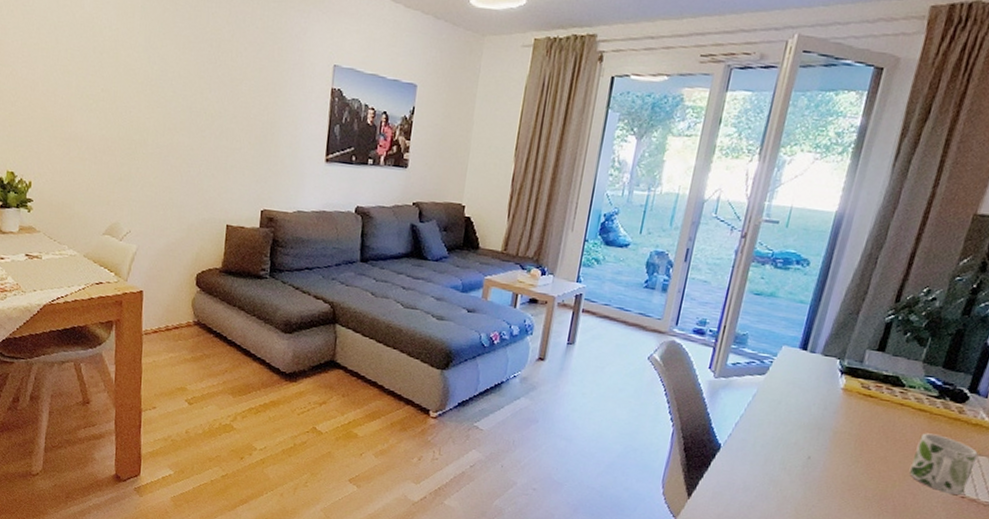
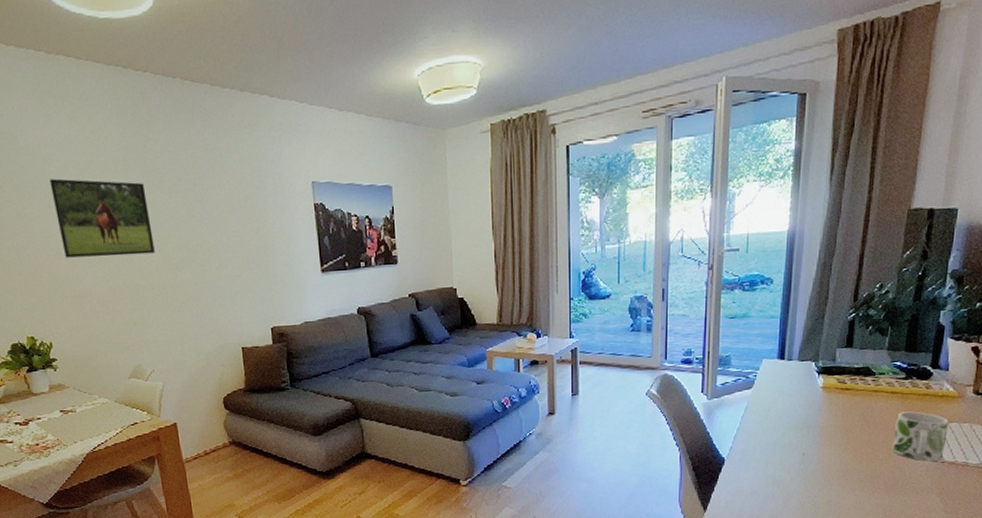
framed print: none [62,12,159,109] -> present [49,178,155,258]

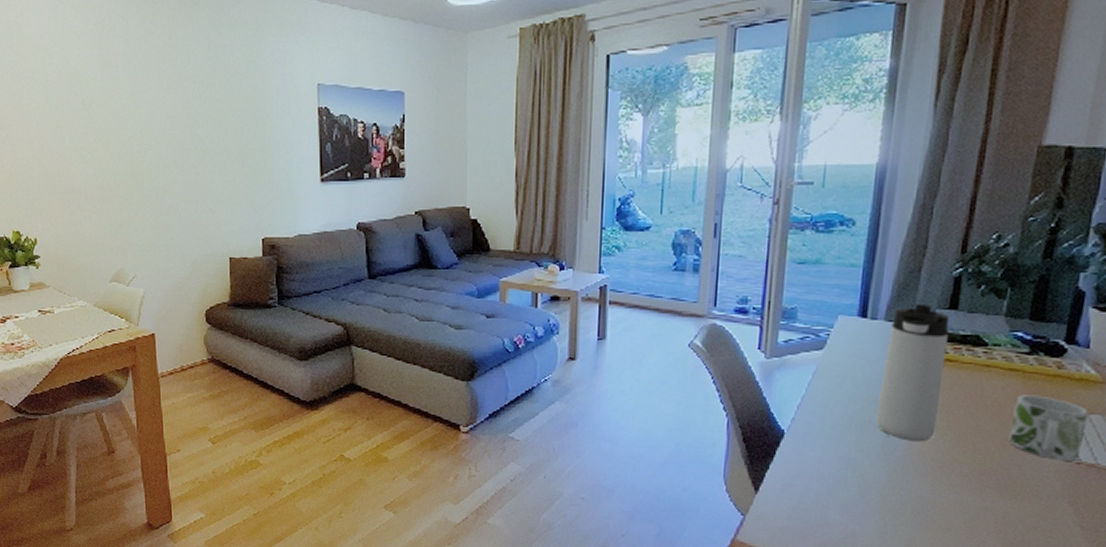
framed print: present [49,178,155,258] -> none [49,70,148,153]
thermos bottle: none [793,345,847,457] -> present [875,304,950,442]

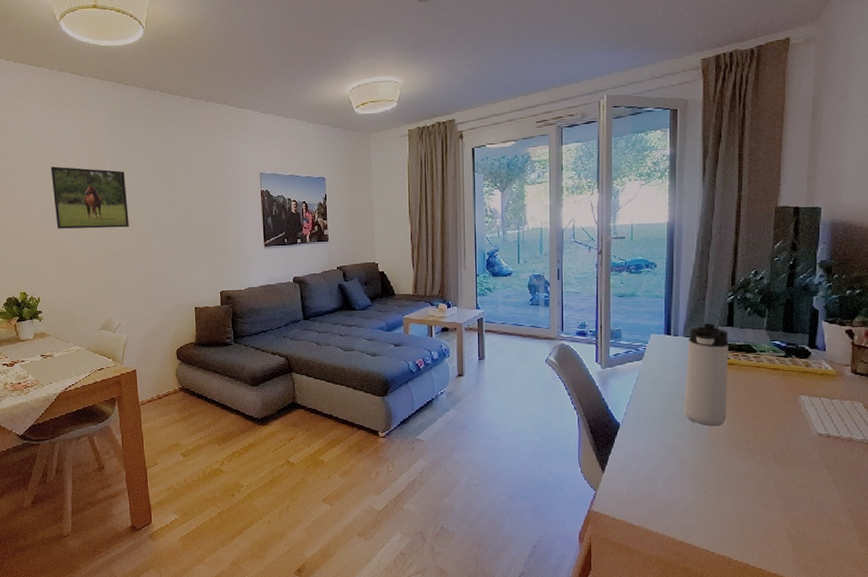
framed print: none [49,70,148,153] -> present [50,166,129,229]
mug: present [1008,395,1089,461] -> none [778,387,830,435]

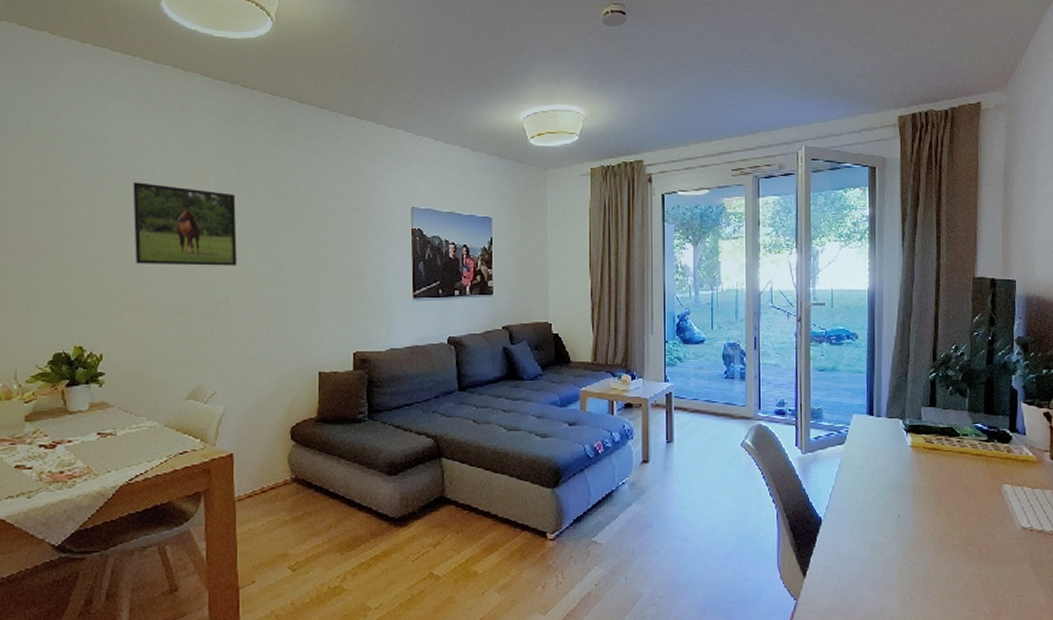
thermos bottle: present [684,323,728,427] -> none [888,403,932,521]

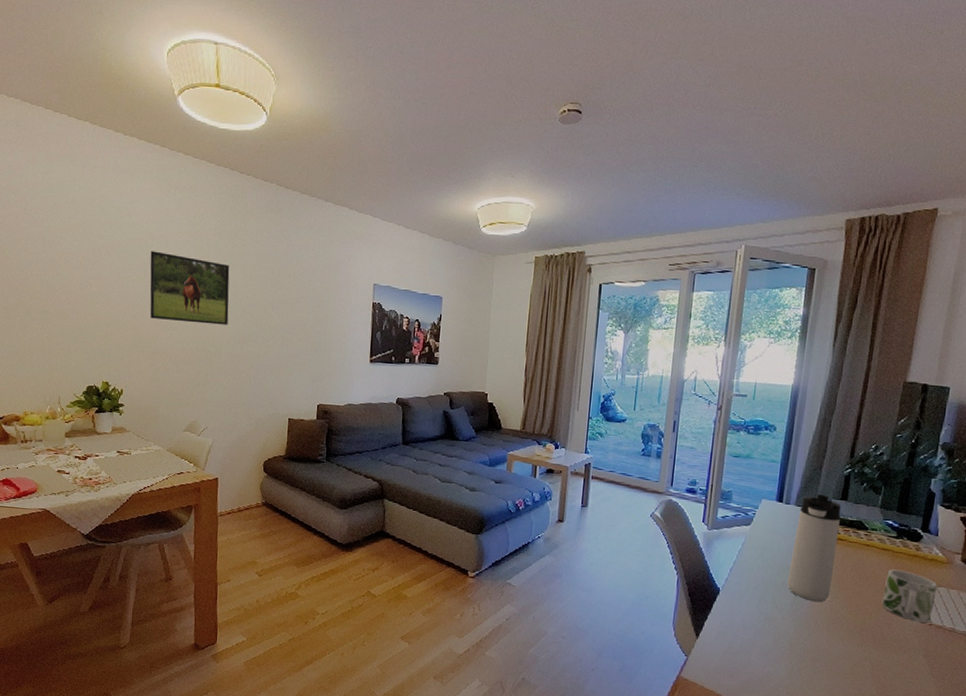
thermos bottle: none [888,403,932,521] -> present [787,494,842,603]
mug: none [983,475,1032,529] -> present [881,569,937,623]

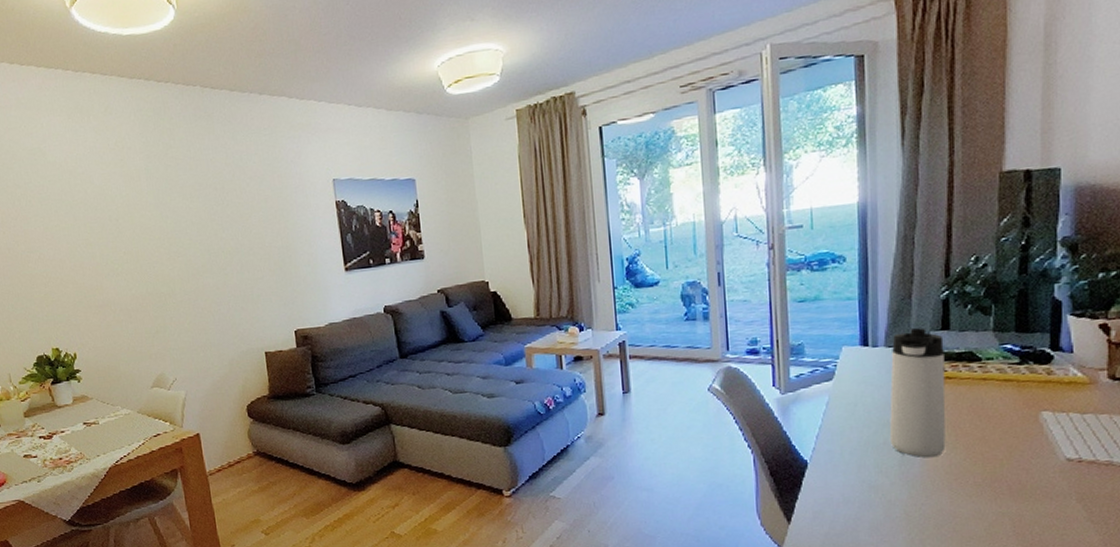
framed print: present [150,251,230,325] -> none [75,190,177,268]
mug: present [881,569,937,623] -> none [1013,401,1082,461]

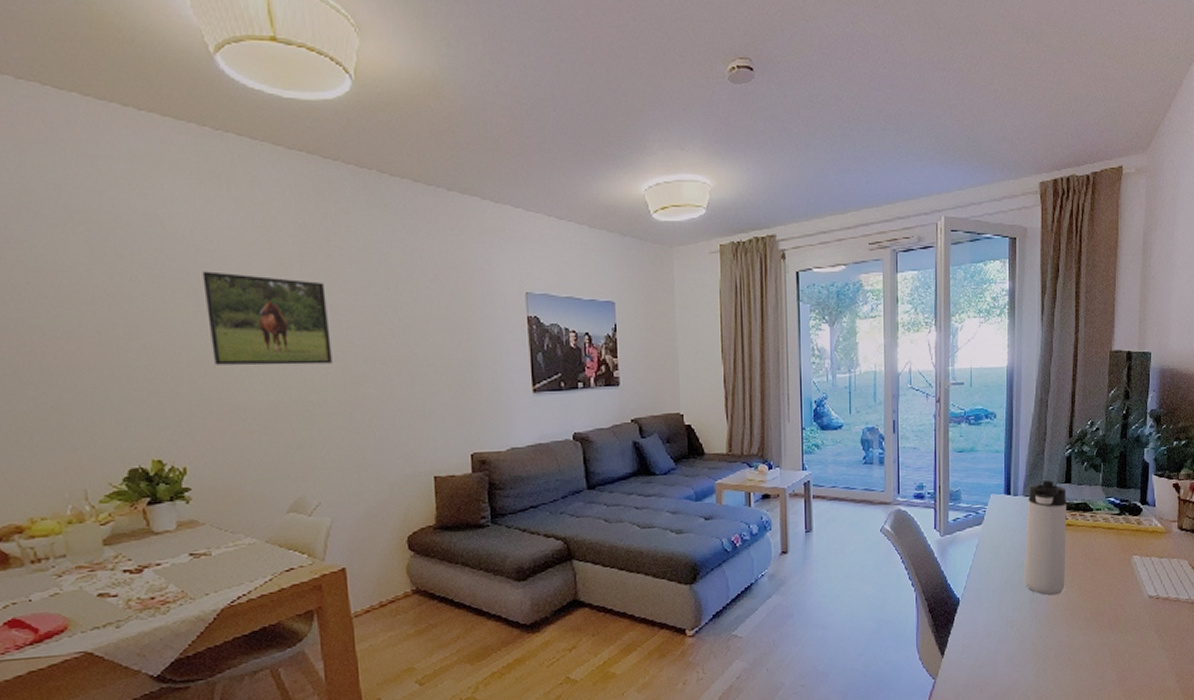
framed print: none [75,190,177,268] -> present [202,271,332,366]

